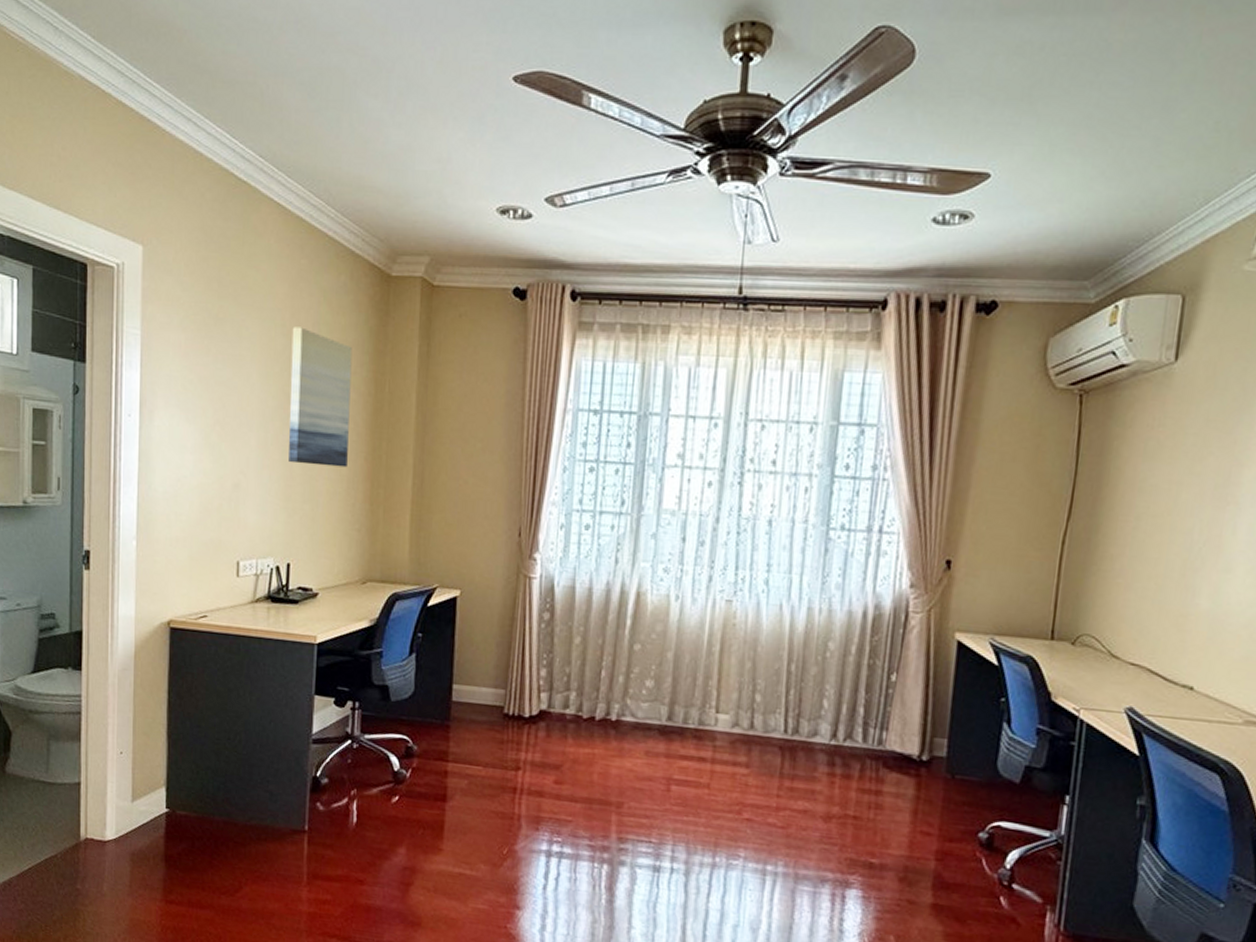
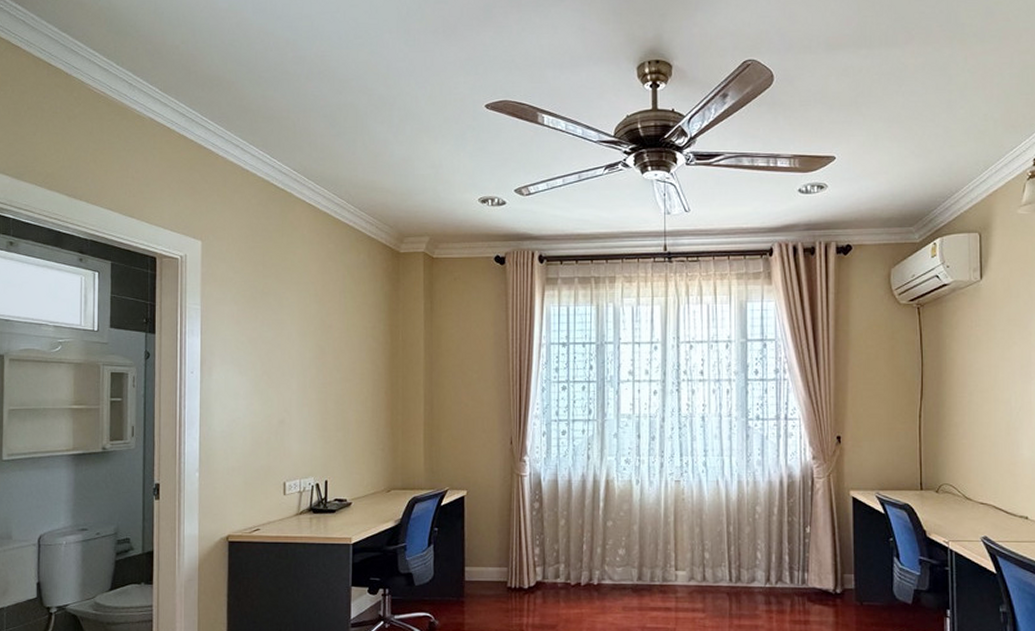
wall art: present [289,326,353,468] -> none [323,295,372,401]

